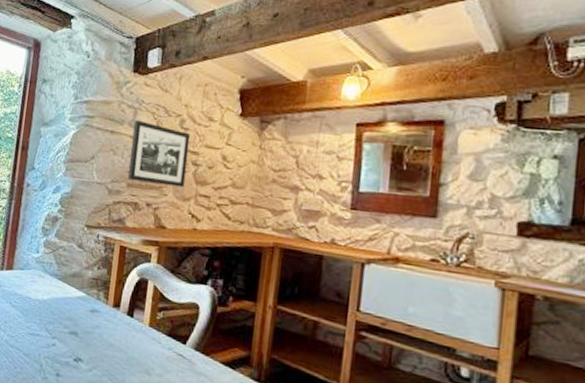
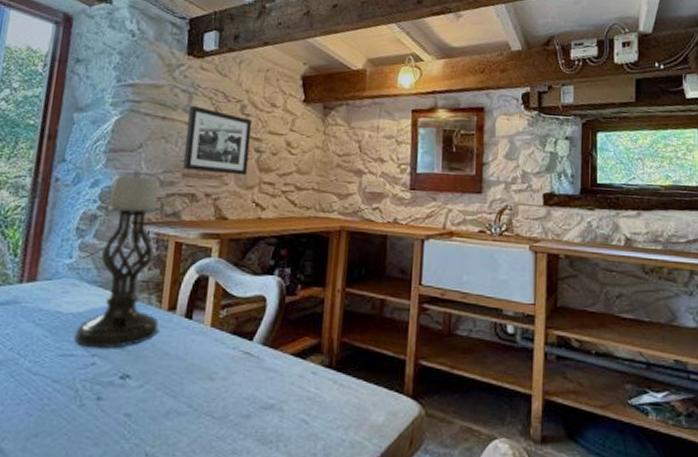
candle holder: none [40,180,112,334] -> present [74,171,165,349]

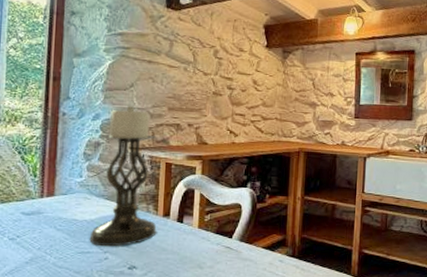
picture frame: present [182,105,252,176] -> none [168,50,224,109]

